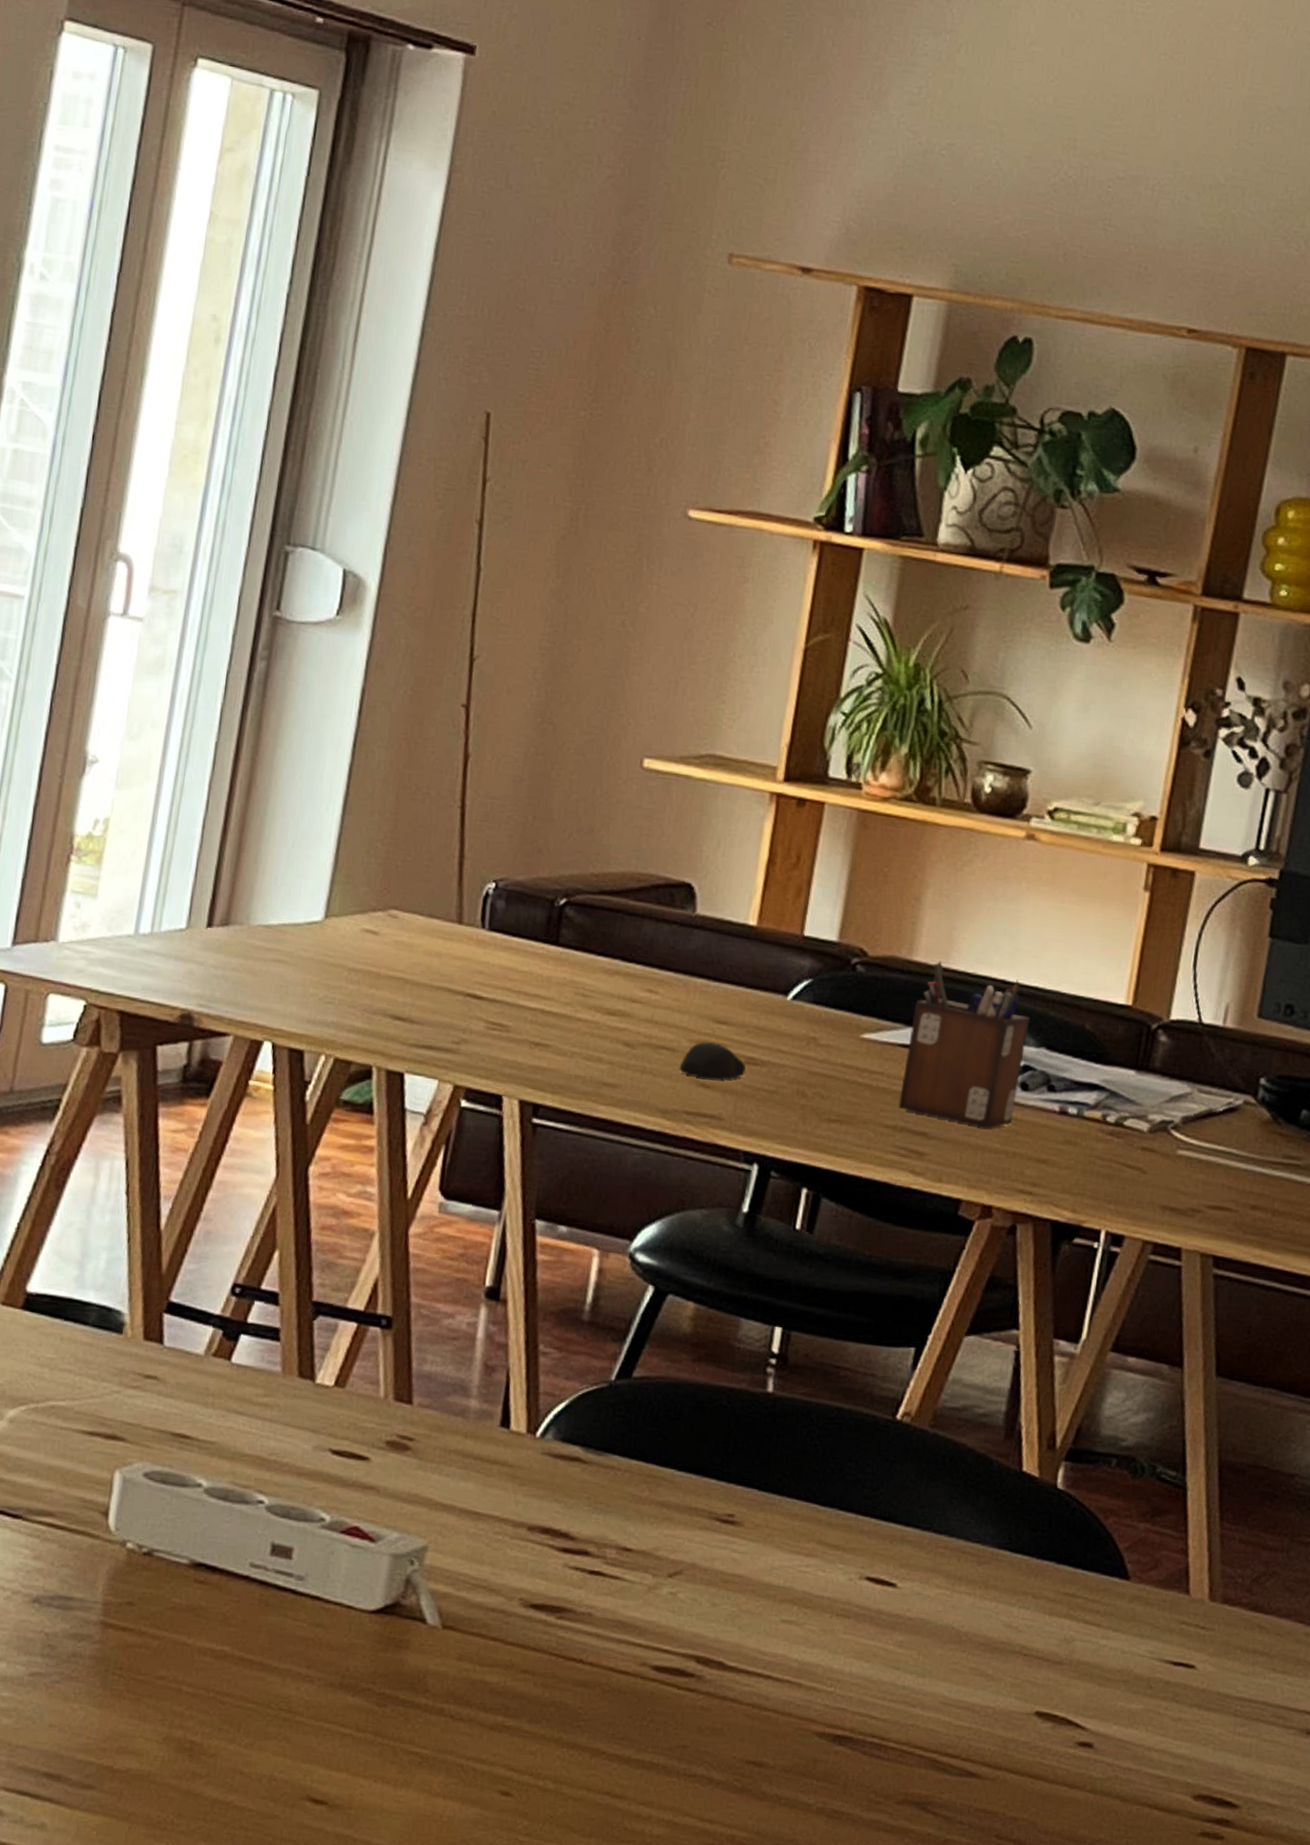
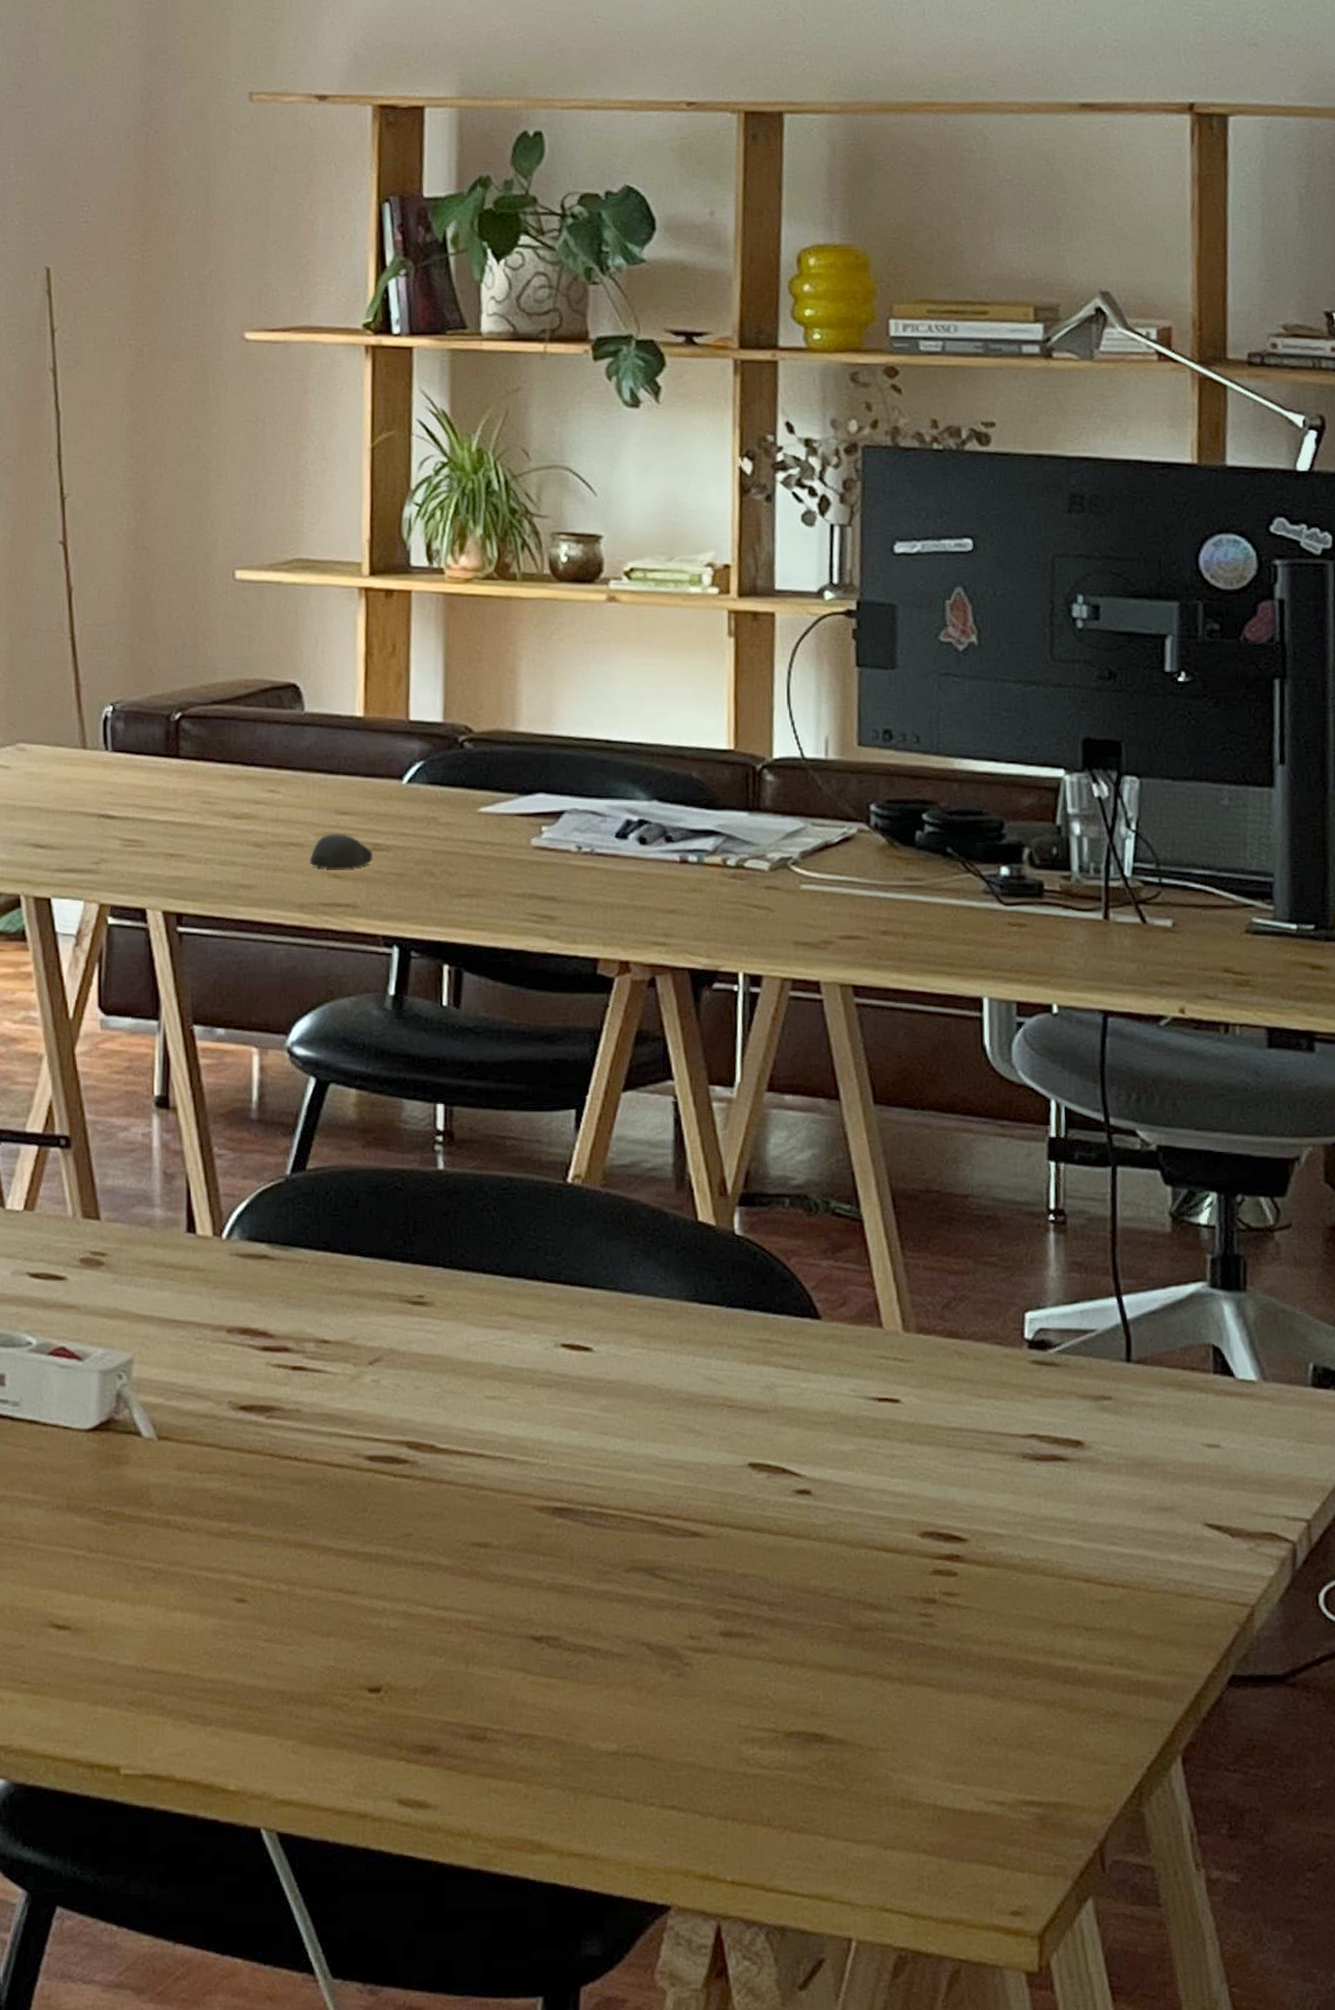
desk organizer: present [898,961,1030,1129] -> none [524,728,638,886]

